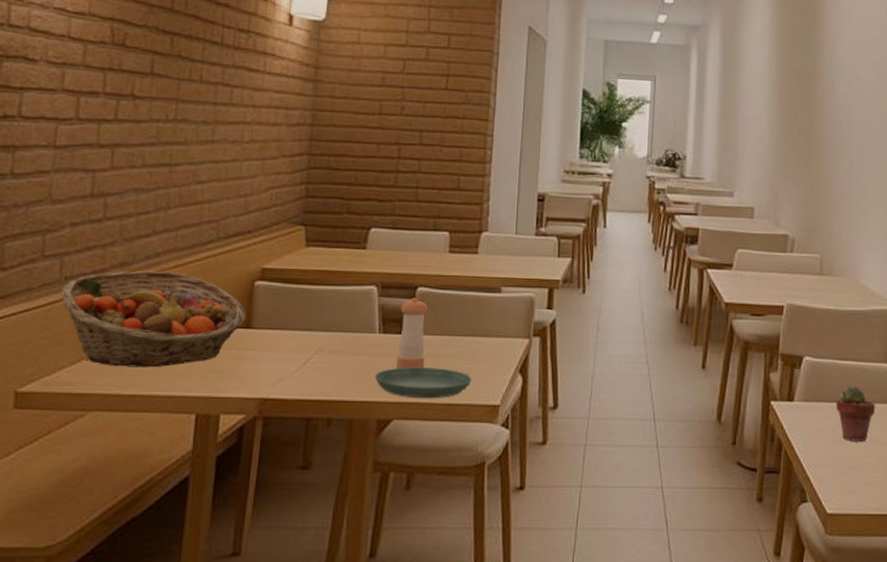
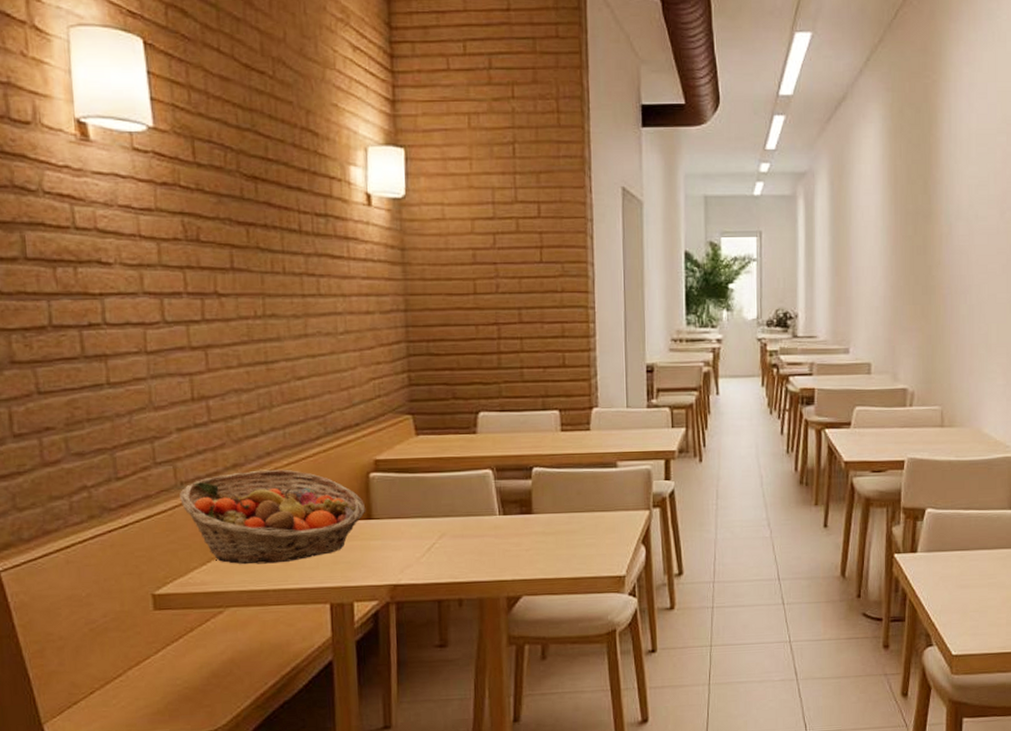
saucer: present [374,367,472,399] -> none [499,544,596,575]
pepper shaker: present [395,297,427,370] -> none [518,478,548,549]
potted succulent: present [836,386,876,441] -> none [959,534,999,587]

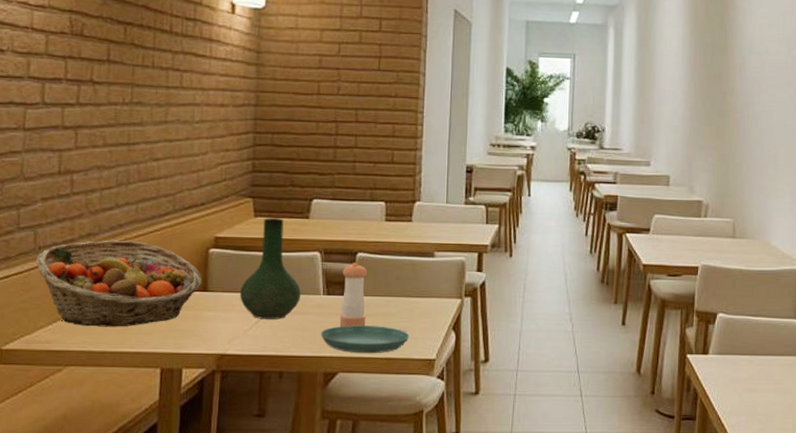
vase: none [407,435,475,545] -> present [239,218,301,319]
saucer: none [499,544,596,575] -> present [320,325,410,354]
pepper shaker: none [518,478,548,549] -> present [339,262,367,328]

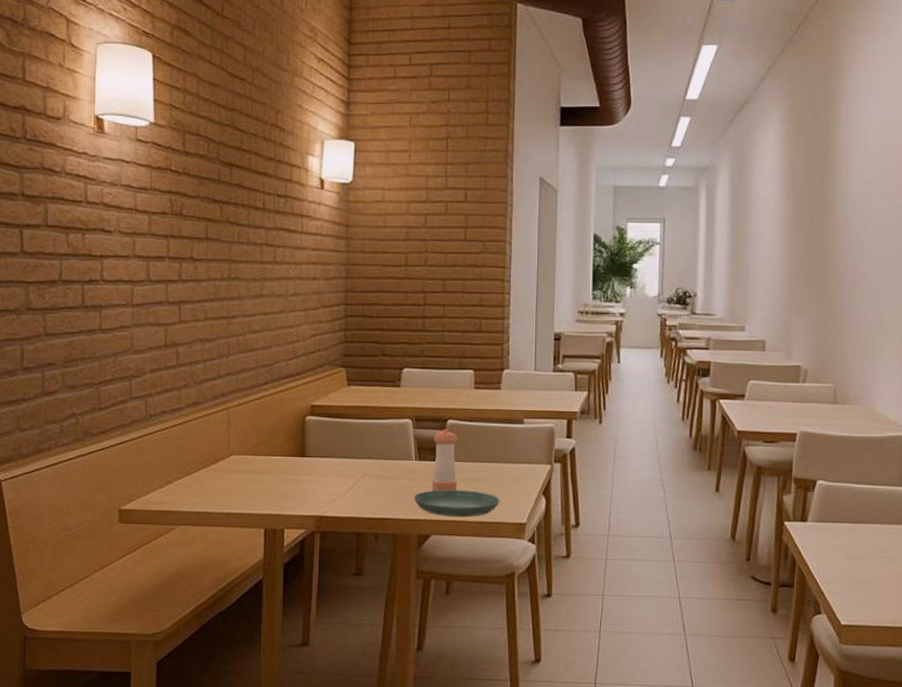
fruit basket: present [36,240,203,327] -> none [148,408,301,490]
vase: present [239,218,301,319] -> none [335,386,394,484]

